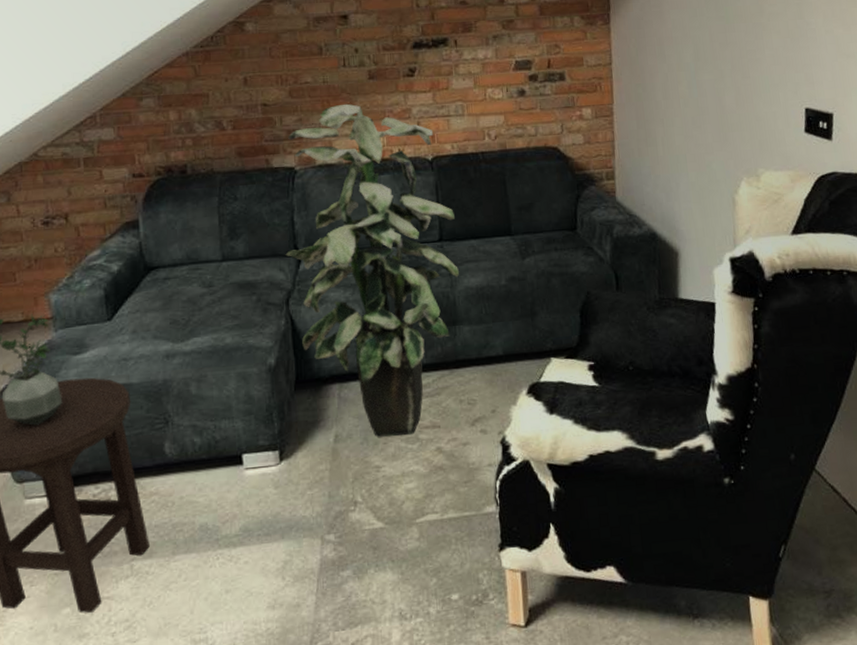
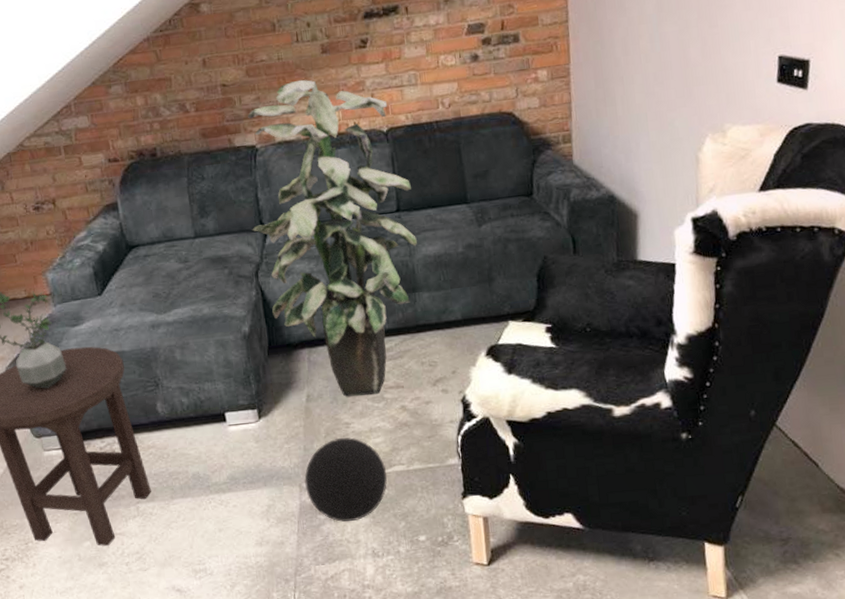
ball: none [327,483,419,580] -> present [304,437,388,522]

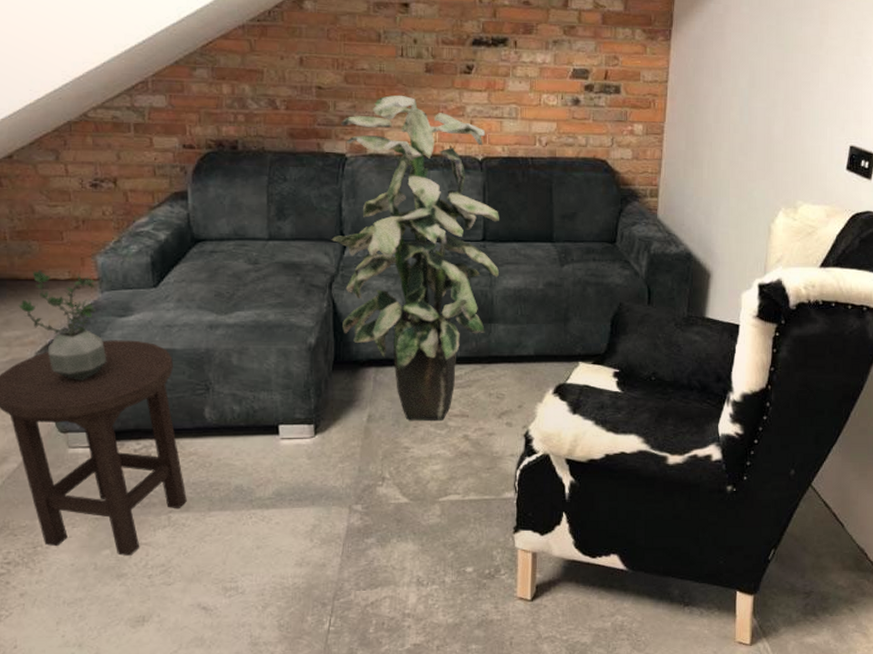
ball: present [304,437,388,522] -> none [355,461,442,548]

